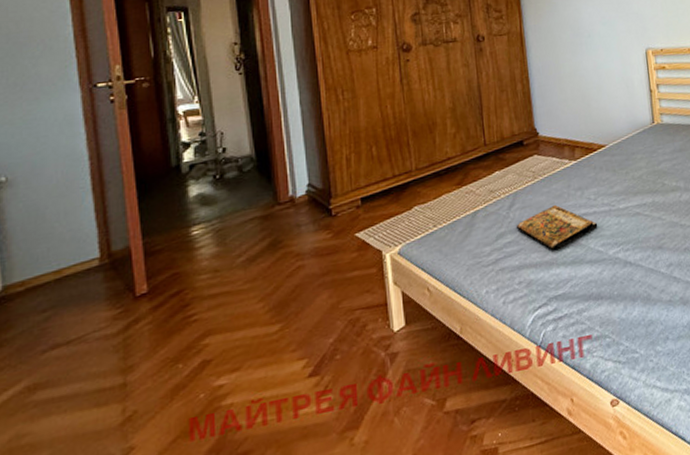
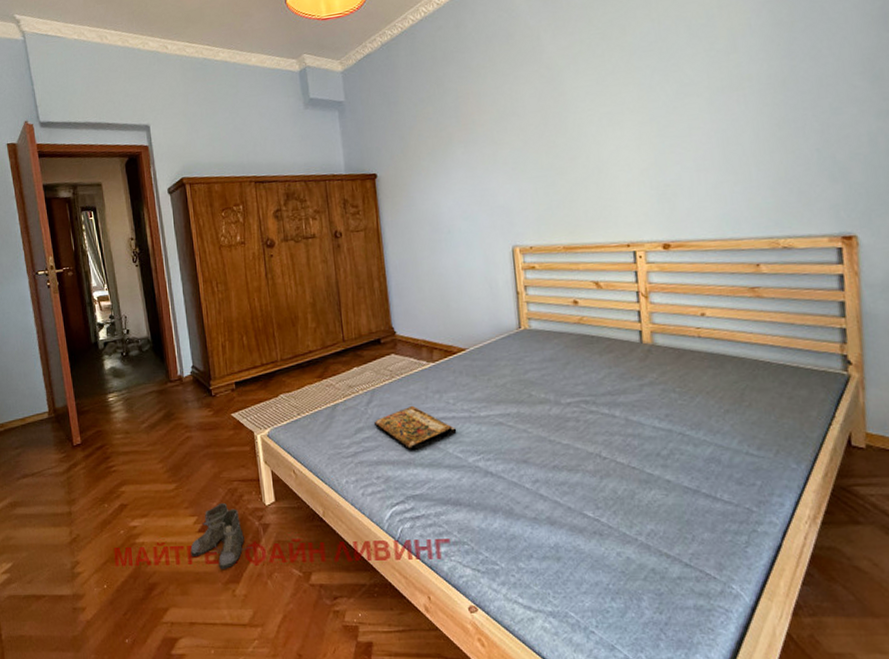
boots: none [297,337,377,417] -> present [190,503,253,569]

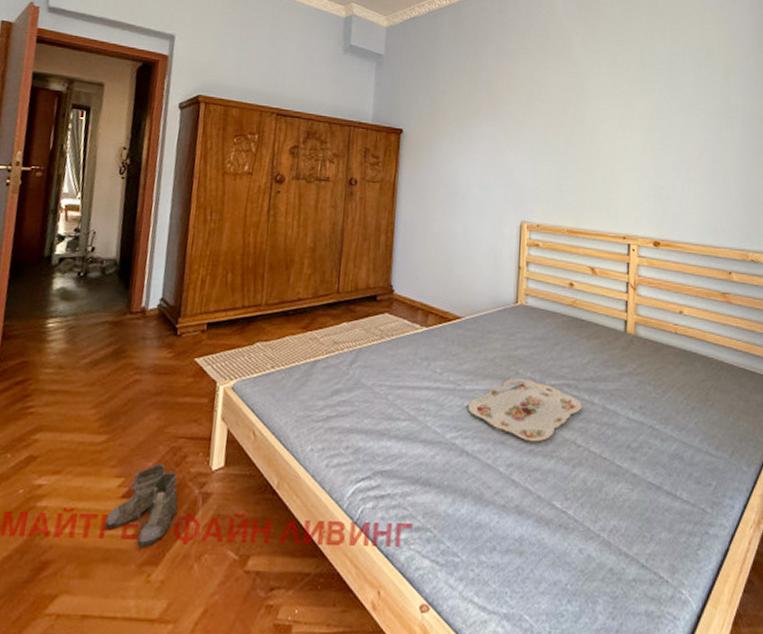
book: present [375,405,457,451] -> none [354,370,439,421]
serving tray: none [485,400,603,459] -> present [468,378,582,442]

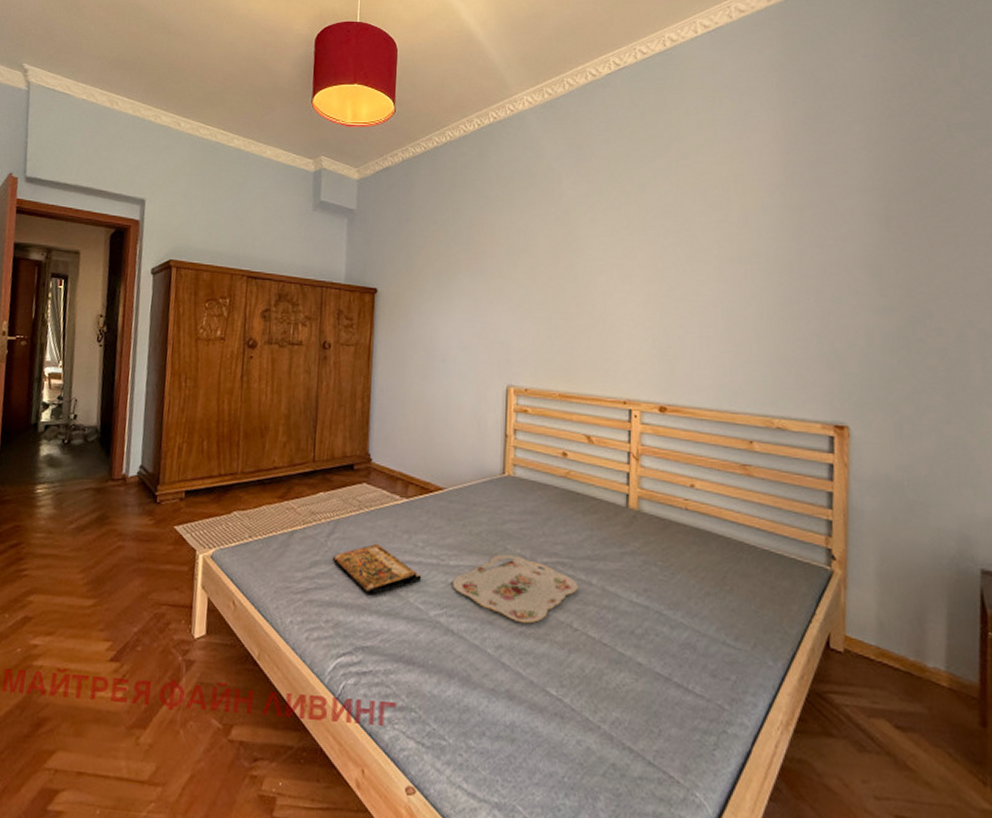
boots: present [104,464,185,547] -> none [95,629,170,710]
book: none [354,370,439,421] -> present [333,543,422,596]

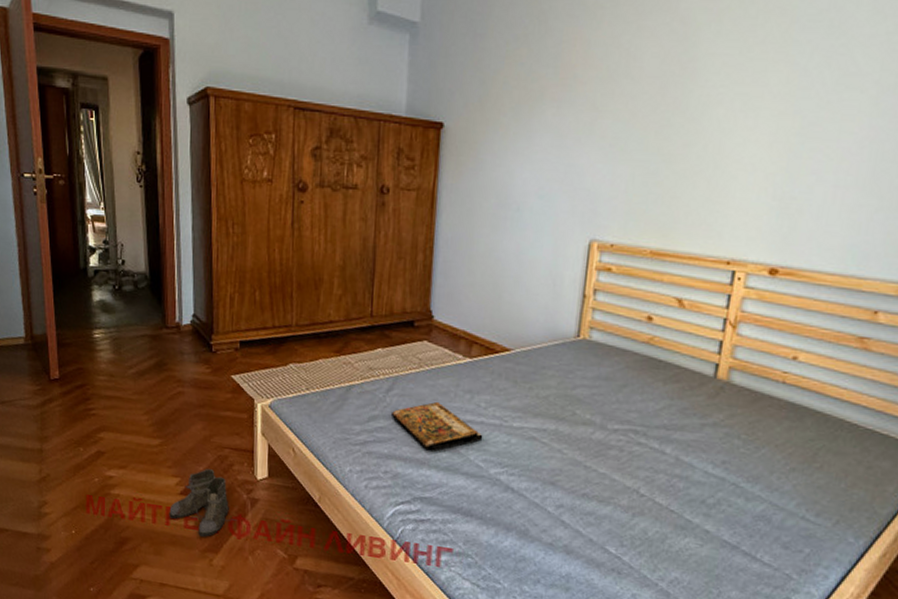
boots: none [95,629,170,710] -> present [169,469,237,537]
serving tray: present [452,554,578,624] -> none [515,418,650,487]

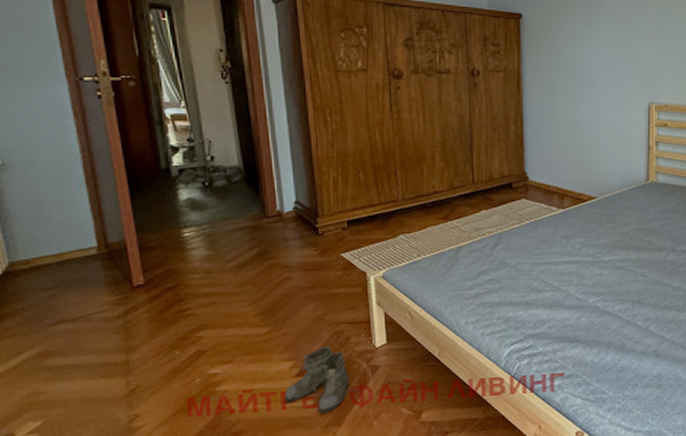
book: present [392,401,483,451] -> none [500,249,580,293]

